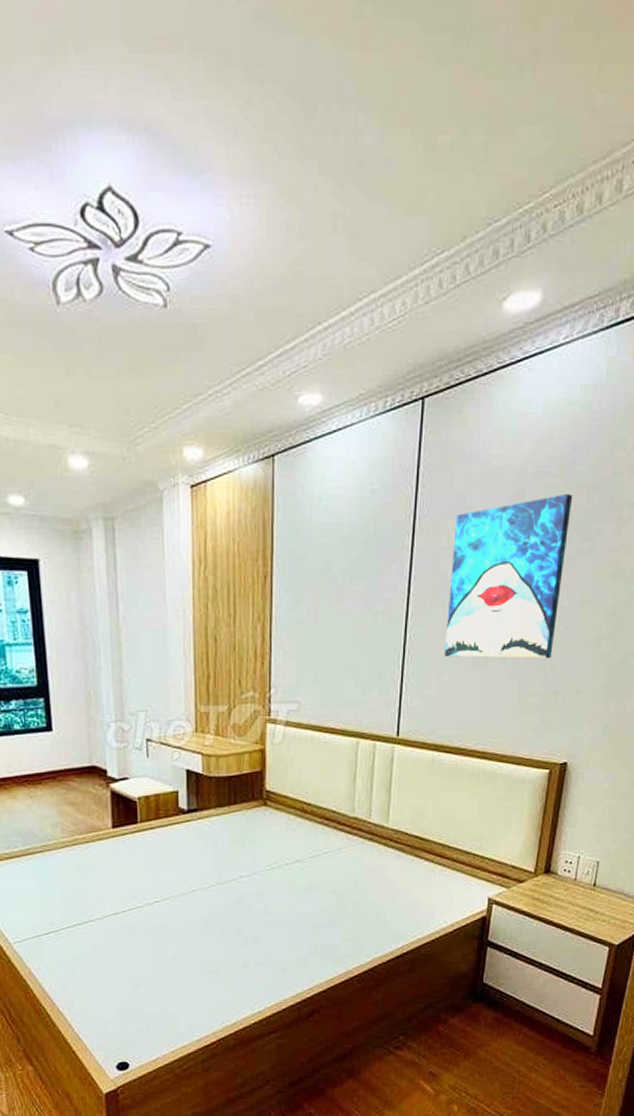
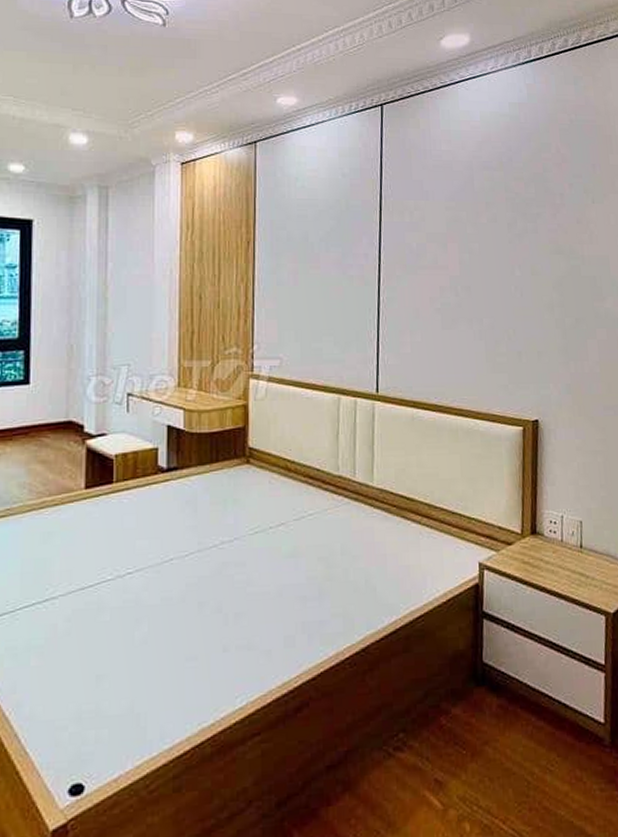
wall art: present [444,494,573,659] -> none [415,184,513,323]

